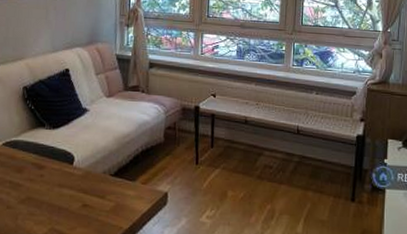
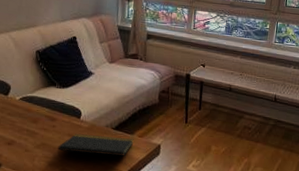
notepad: none [46,183,136,218] -> present [58,133,134,164]

